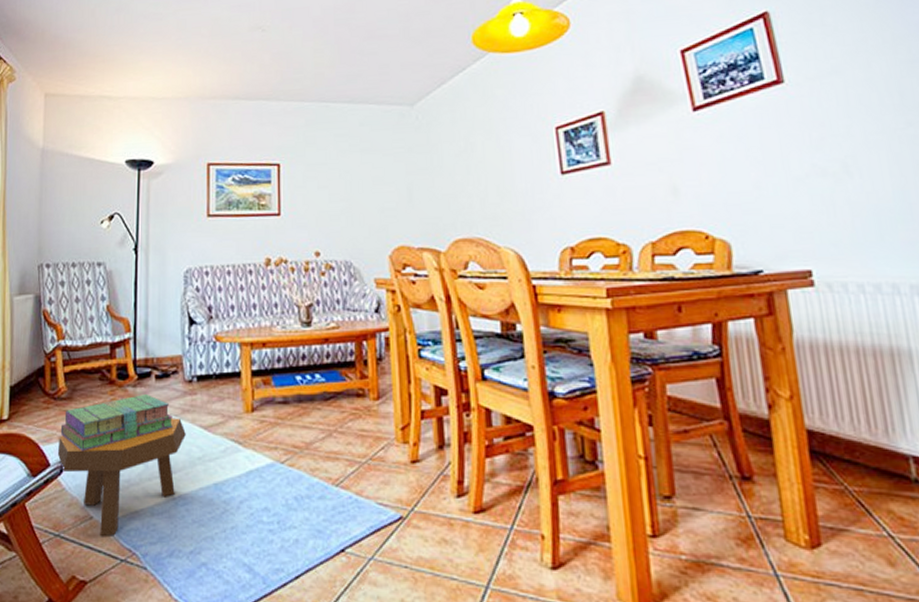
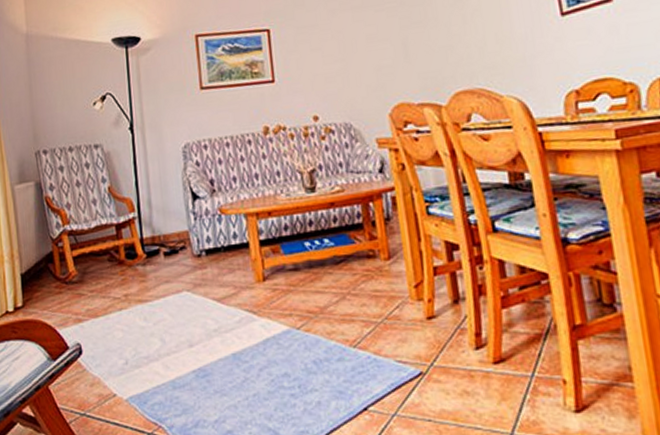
footstool: present [57,418,186,537] -> none [74,292,200,413]
stack of books: present [60,394,174,451] -> none [75,272,186,332]

